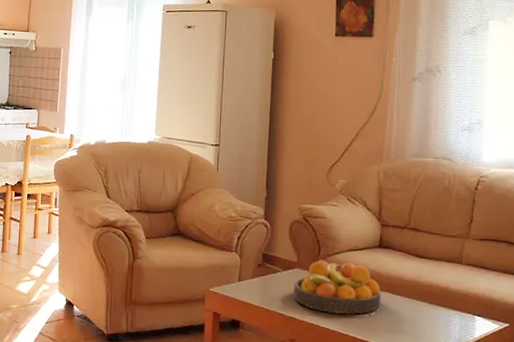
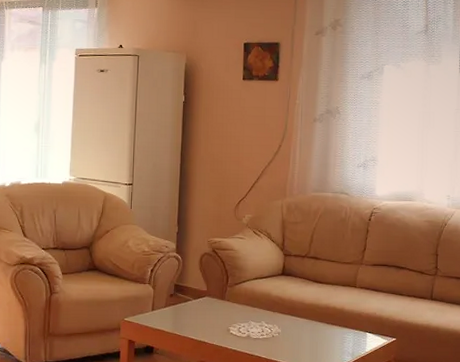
fruit bowl: present [293,260,381,314] -> none [203,288,283,336]

